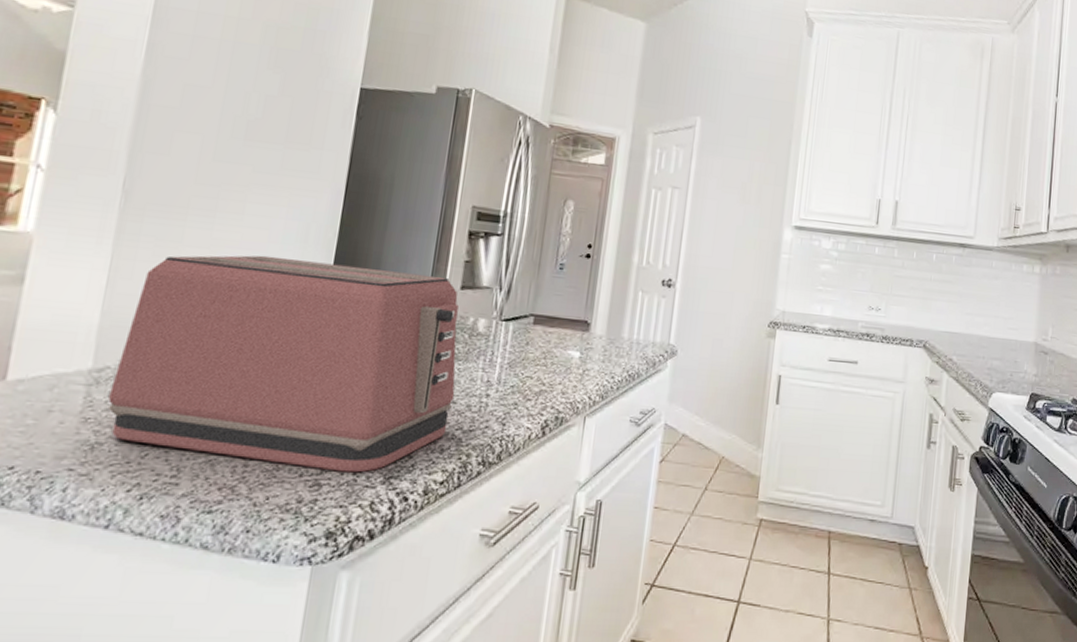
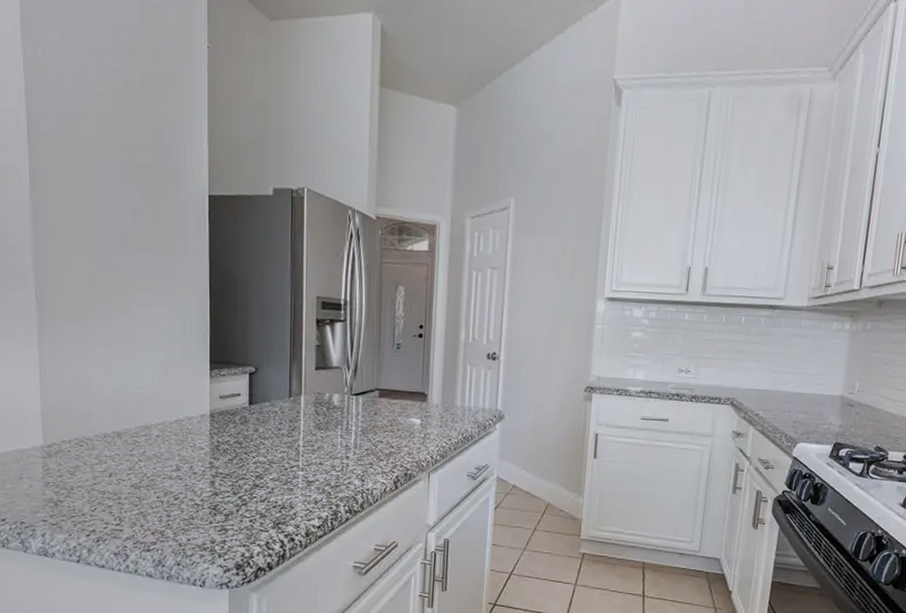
toaster: present [108,255,459,473] -> none [60,349,321,520]

